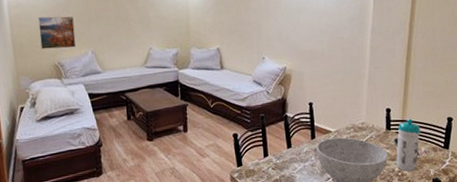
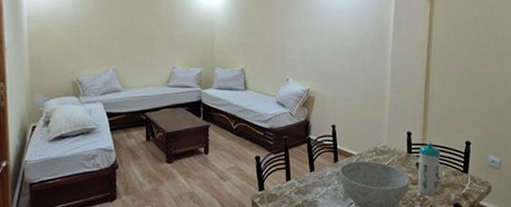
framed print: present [37,16,77,50] -> none [58,32,97,66]

